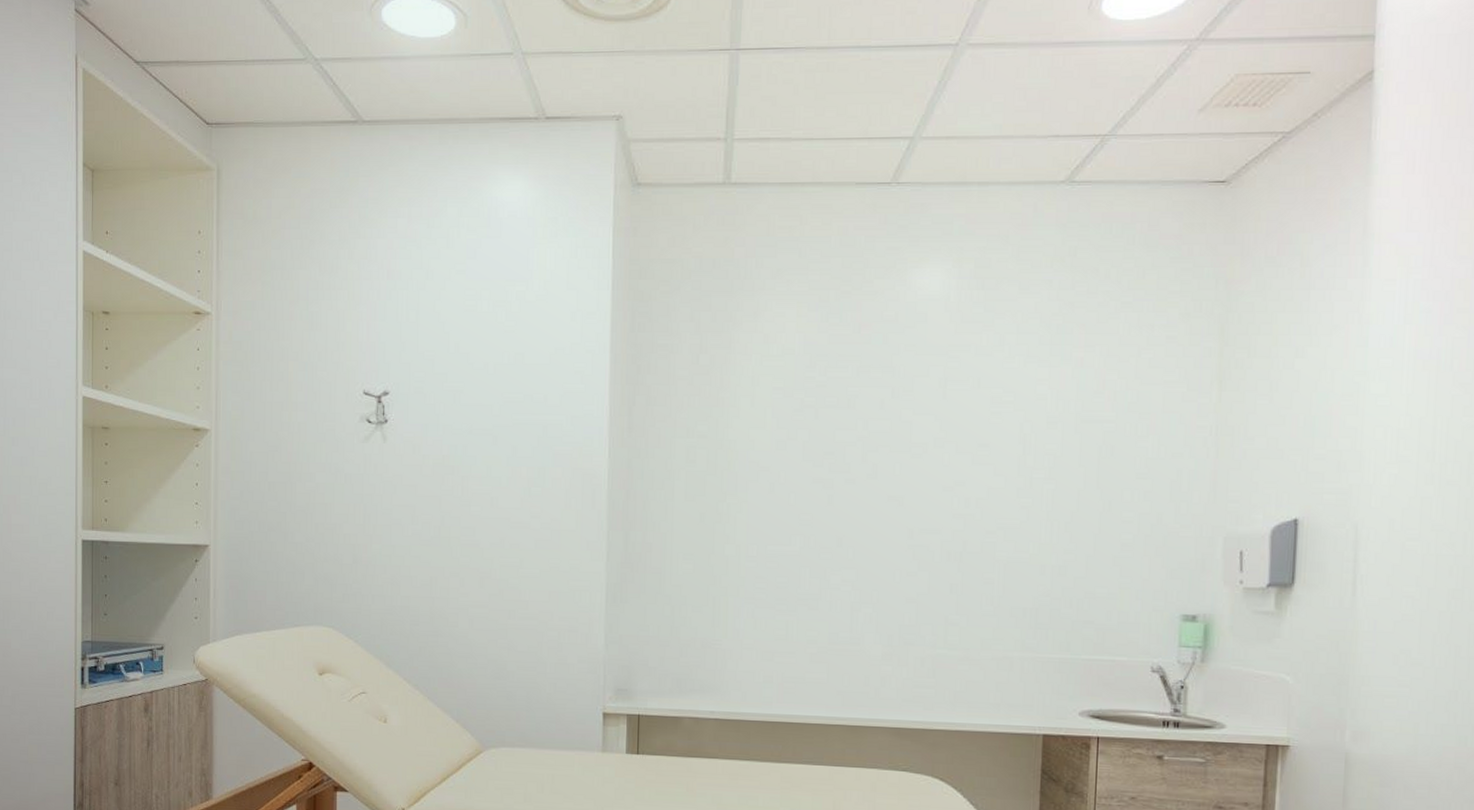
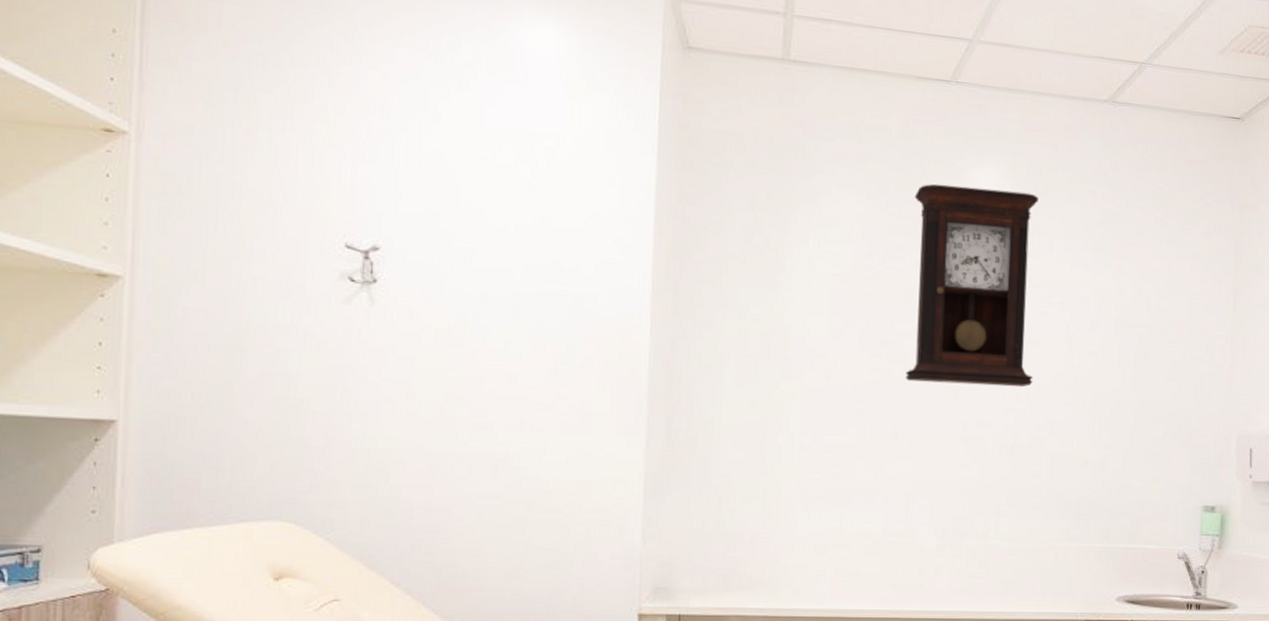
pendulum clock: none [848,289,987,492] -> present [905,183,1038,388]

